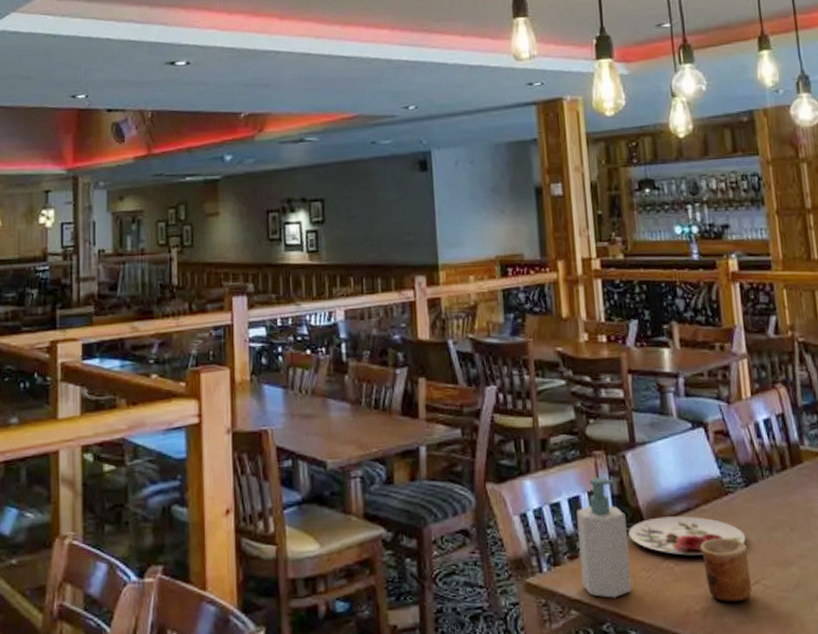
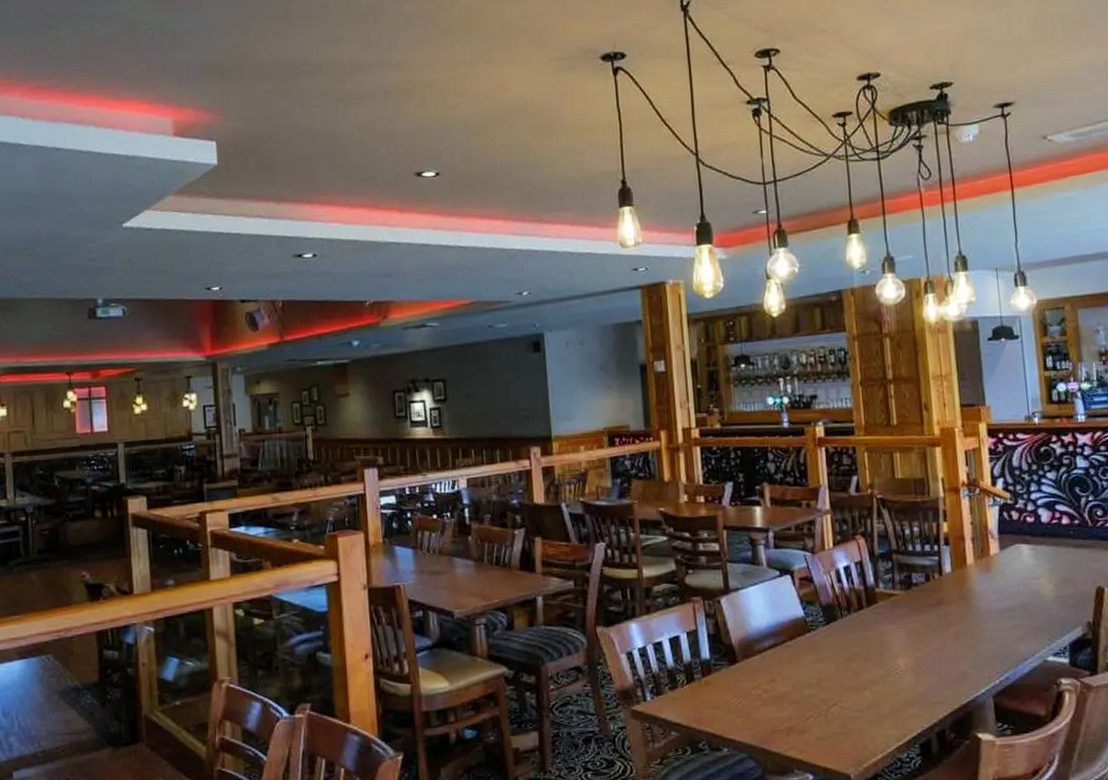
soap bottle: present [577,477,632,598] -> none [677,619,725,721]
plate: present [628,516,746,556] -> none [722,650,826,684]
cup: present [699,538,752,602] -> none [784,668,830,722]

